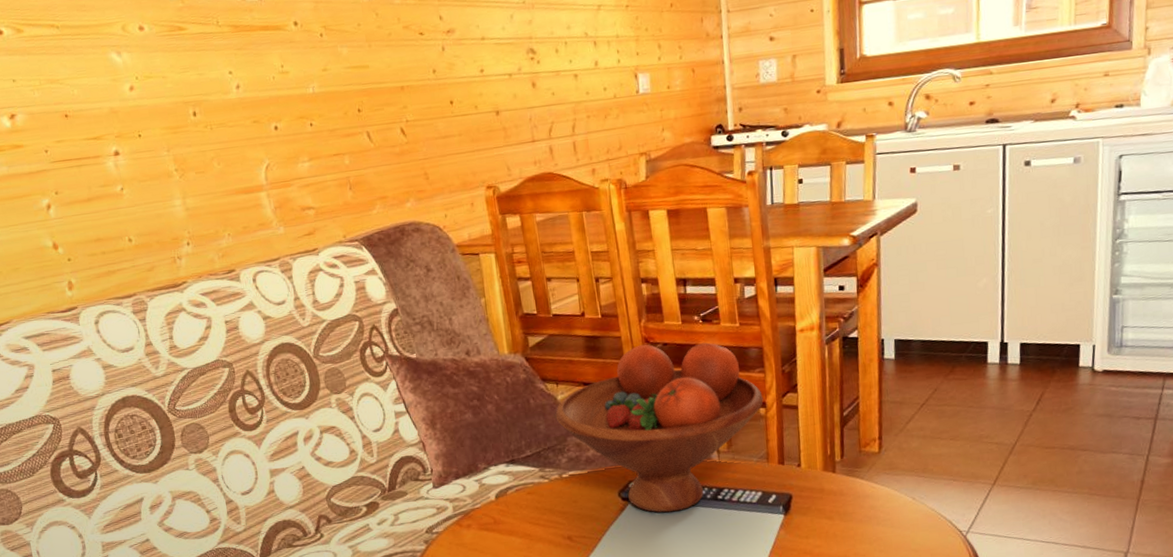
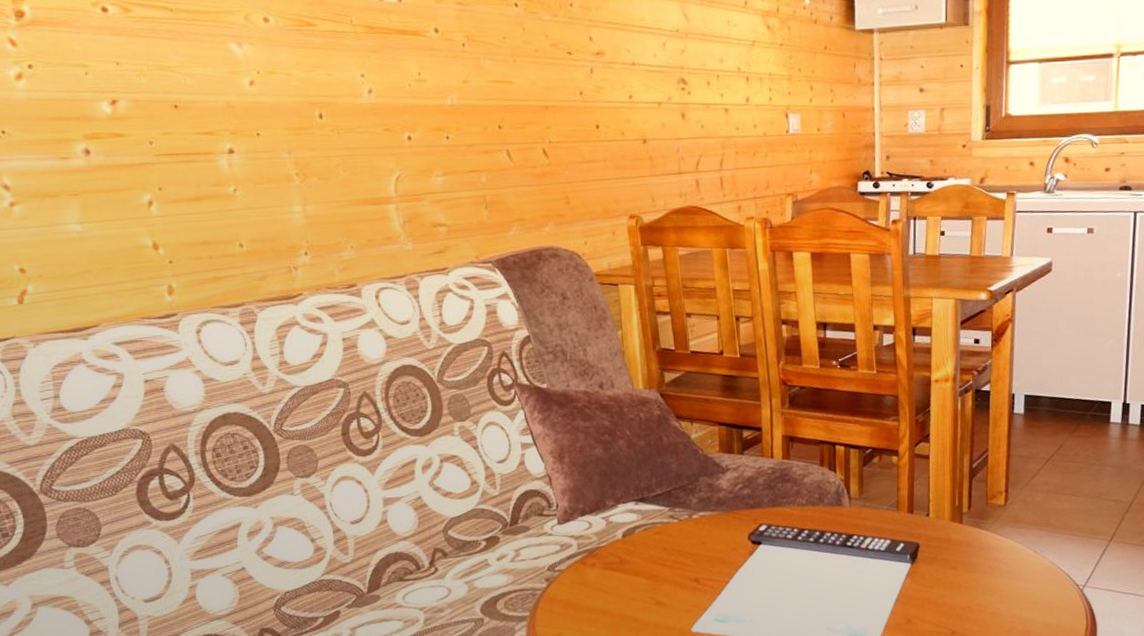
fruit bowl: present [555,342,763,513] -> none [688,386,896,558]

